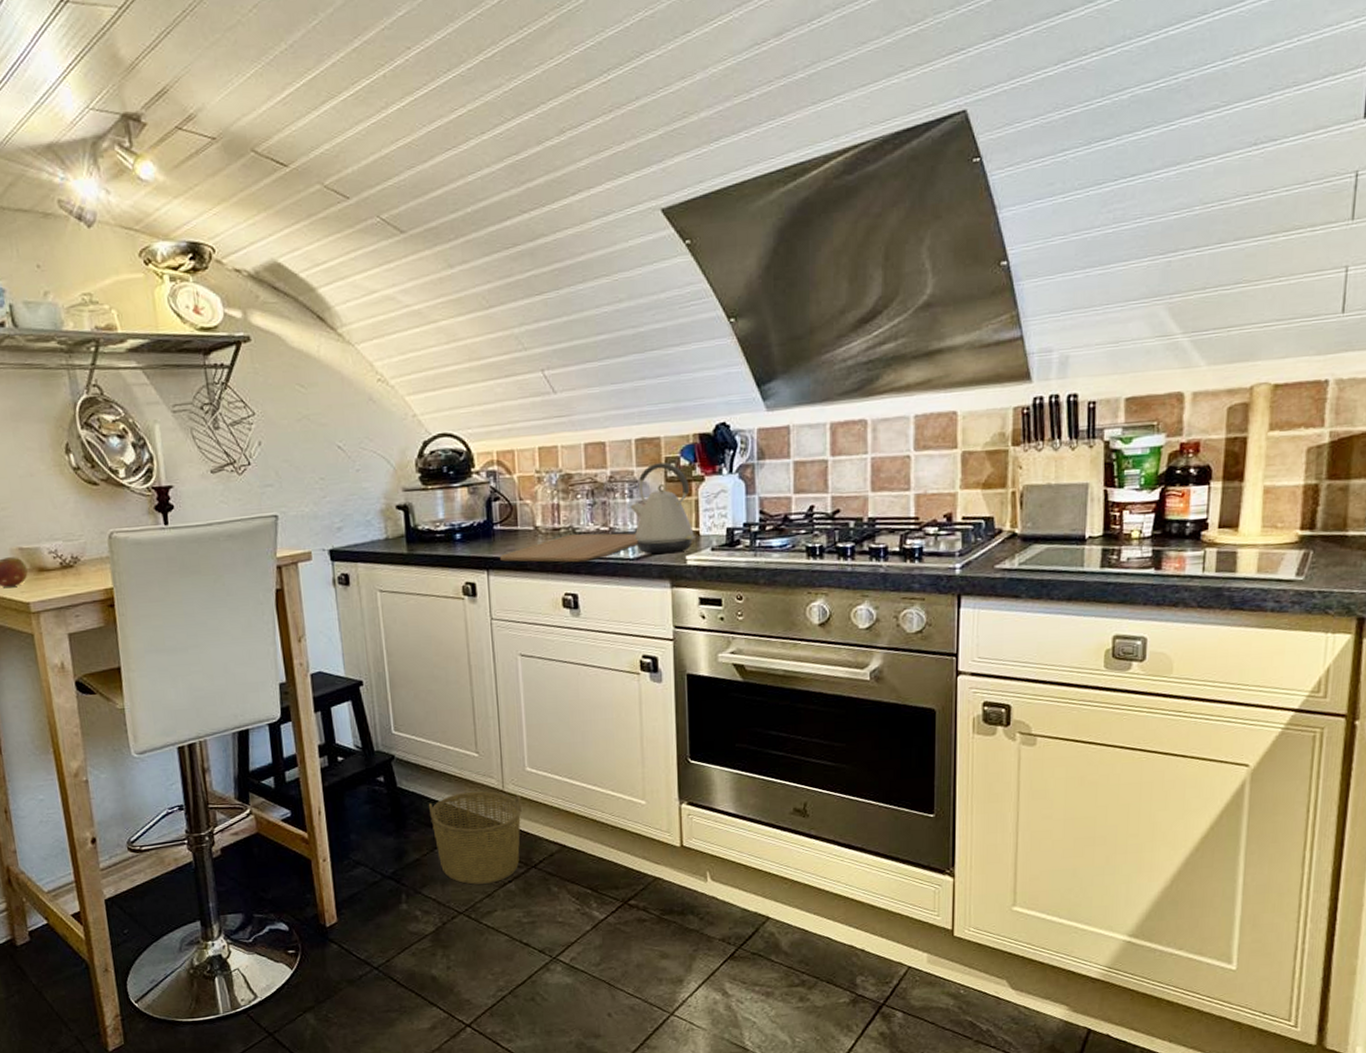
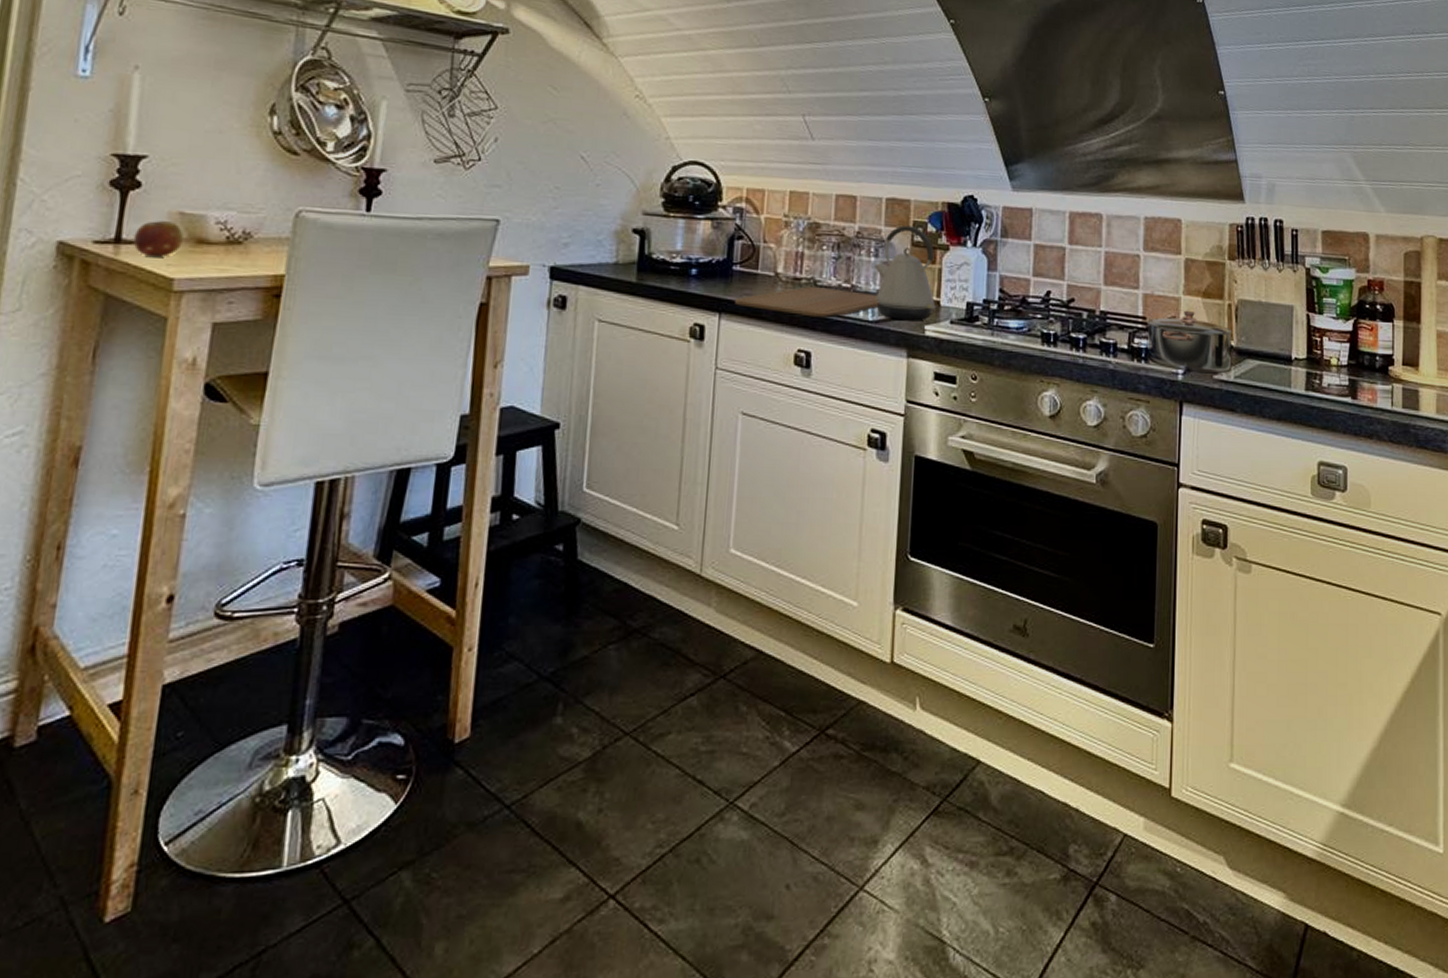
basket: present [428,791,522,885] -> none [610,573,720,696]
cooking pot: none [919,503,1017,565] -> present [1146,310,1233,374]

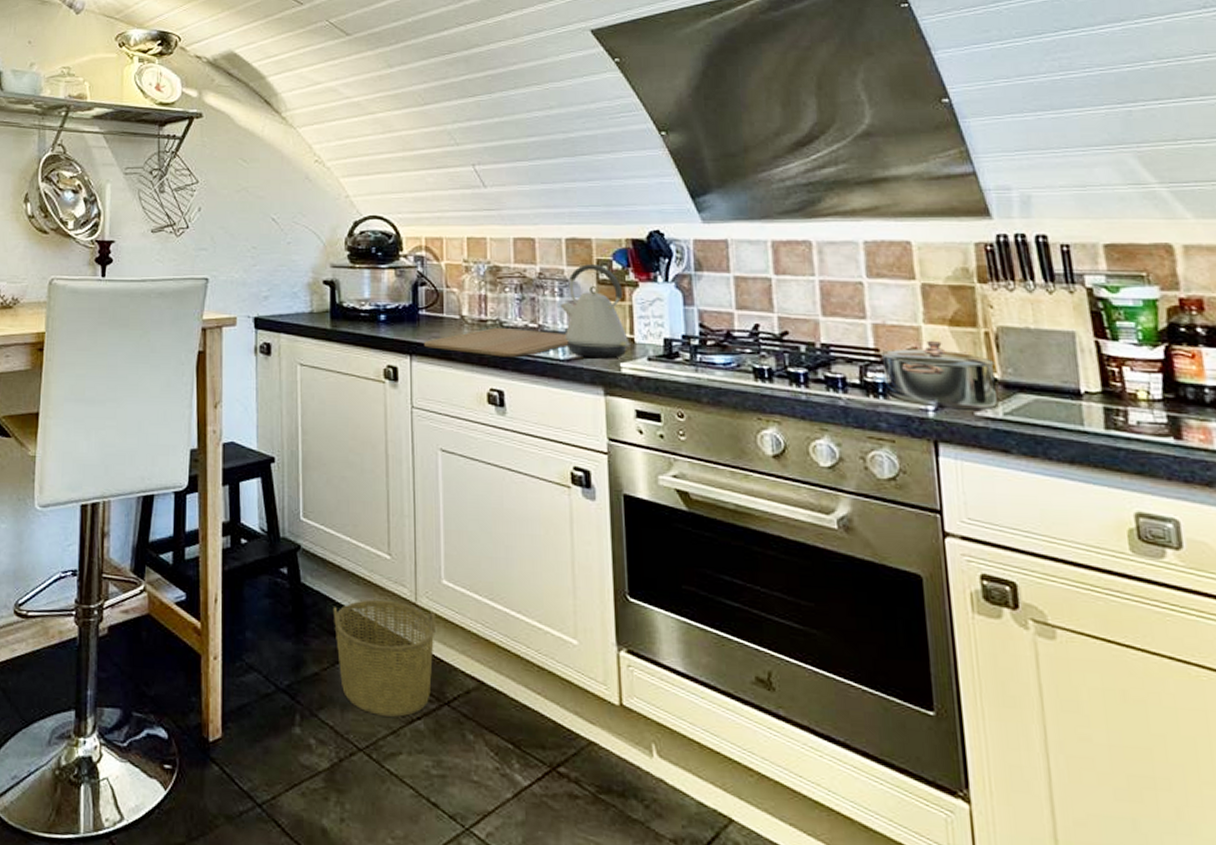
basket: none [610,573,720,696] -> present [333,599,436,717]

